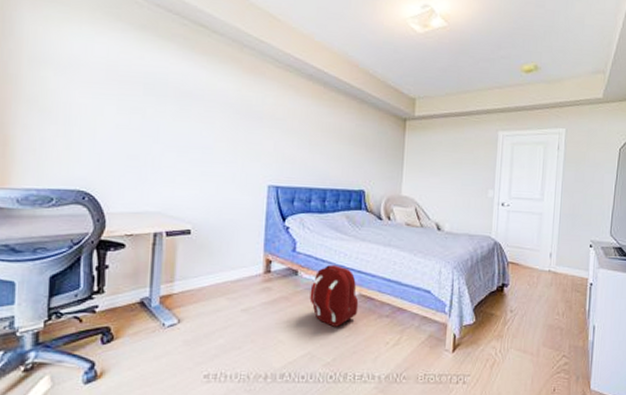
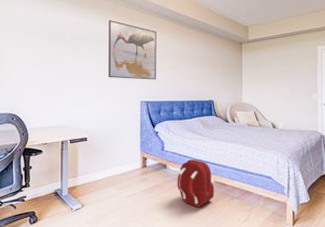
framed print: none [226,72,296,159] -> present [108,19,157,80]

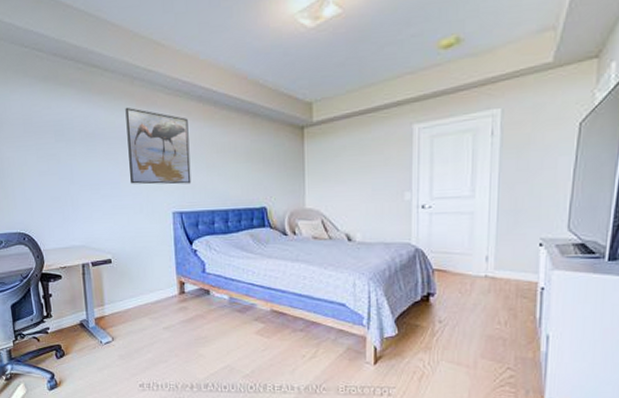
backpack: present [177,159,215,207] -> none [223,282,272,342]

